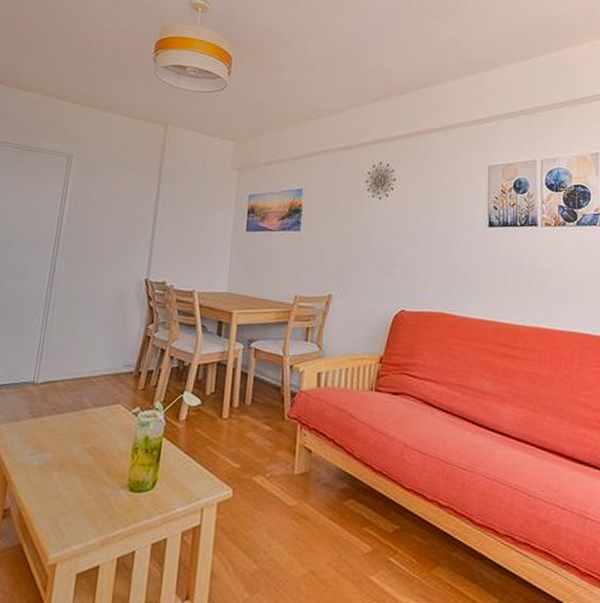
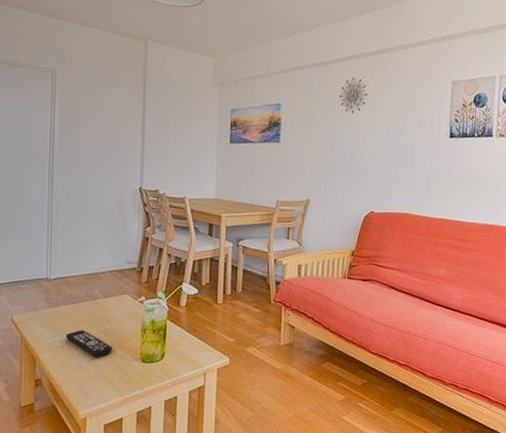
remote control: none [45,447,97,484] -> present [65,330,113,358]

